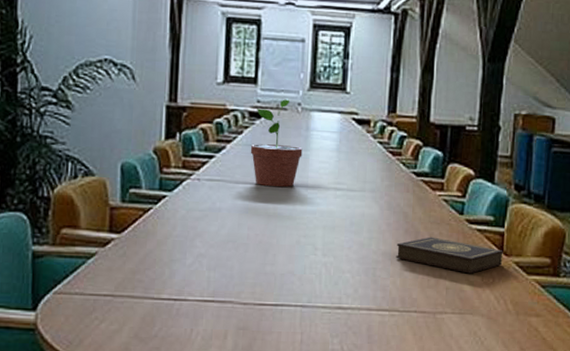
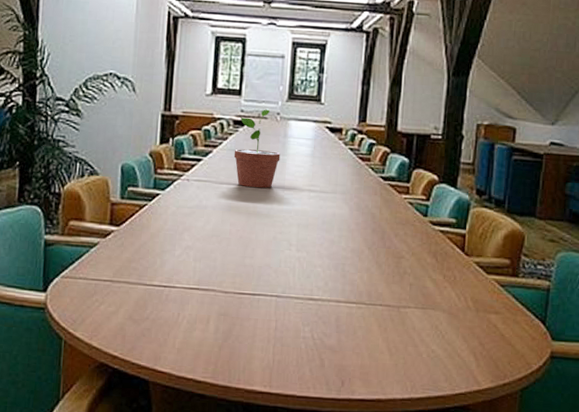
book: present [396,237,503,274] -> none [363,236,465,272]

